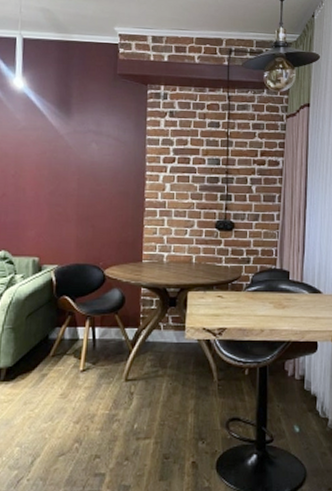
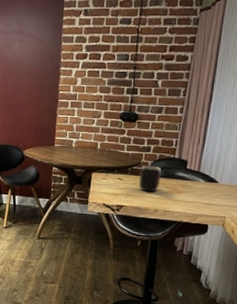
mug: none [240,278,264,310] -> present [138,165,162,193]

